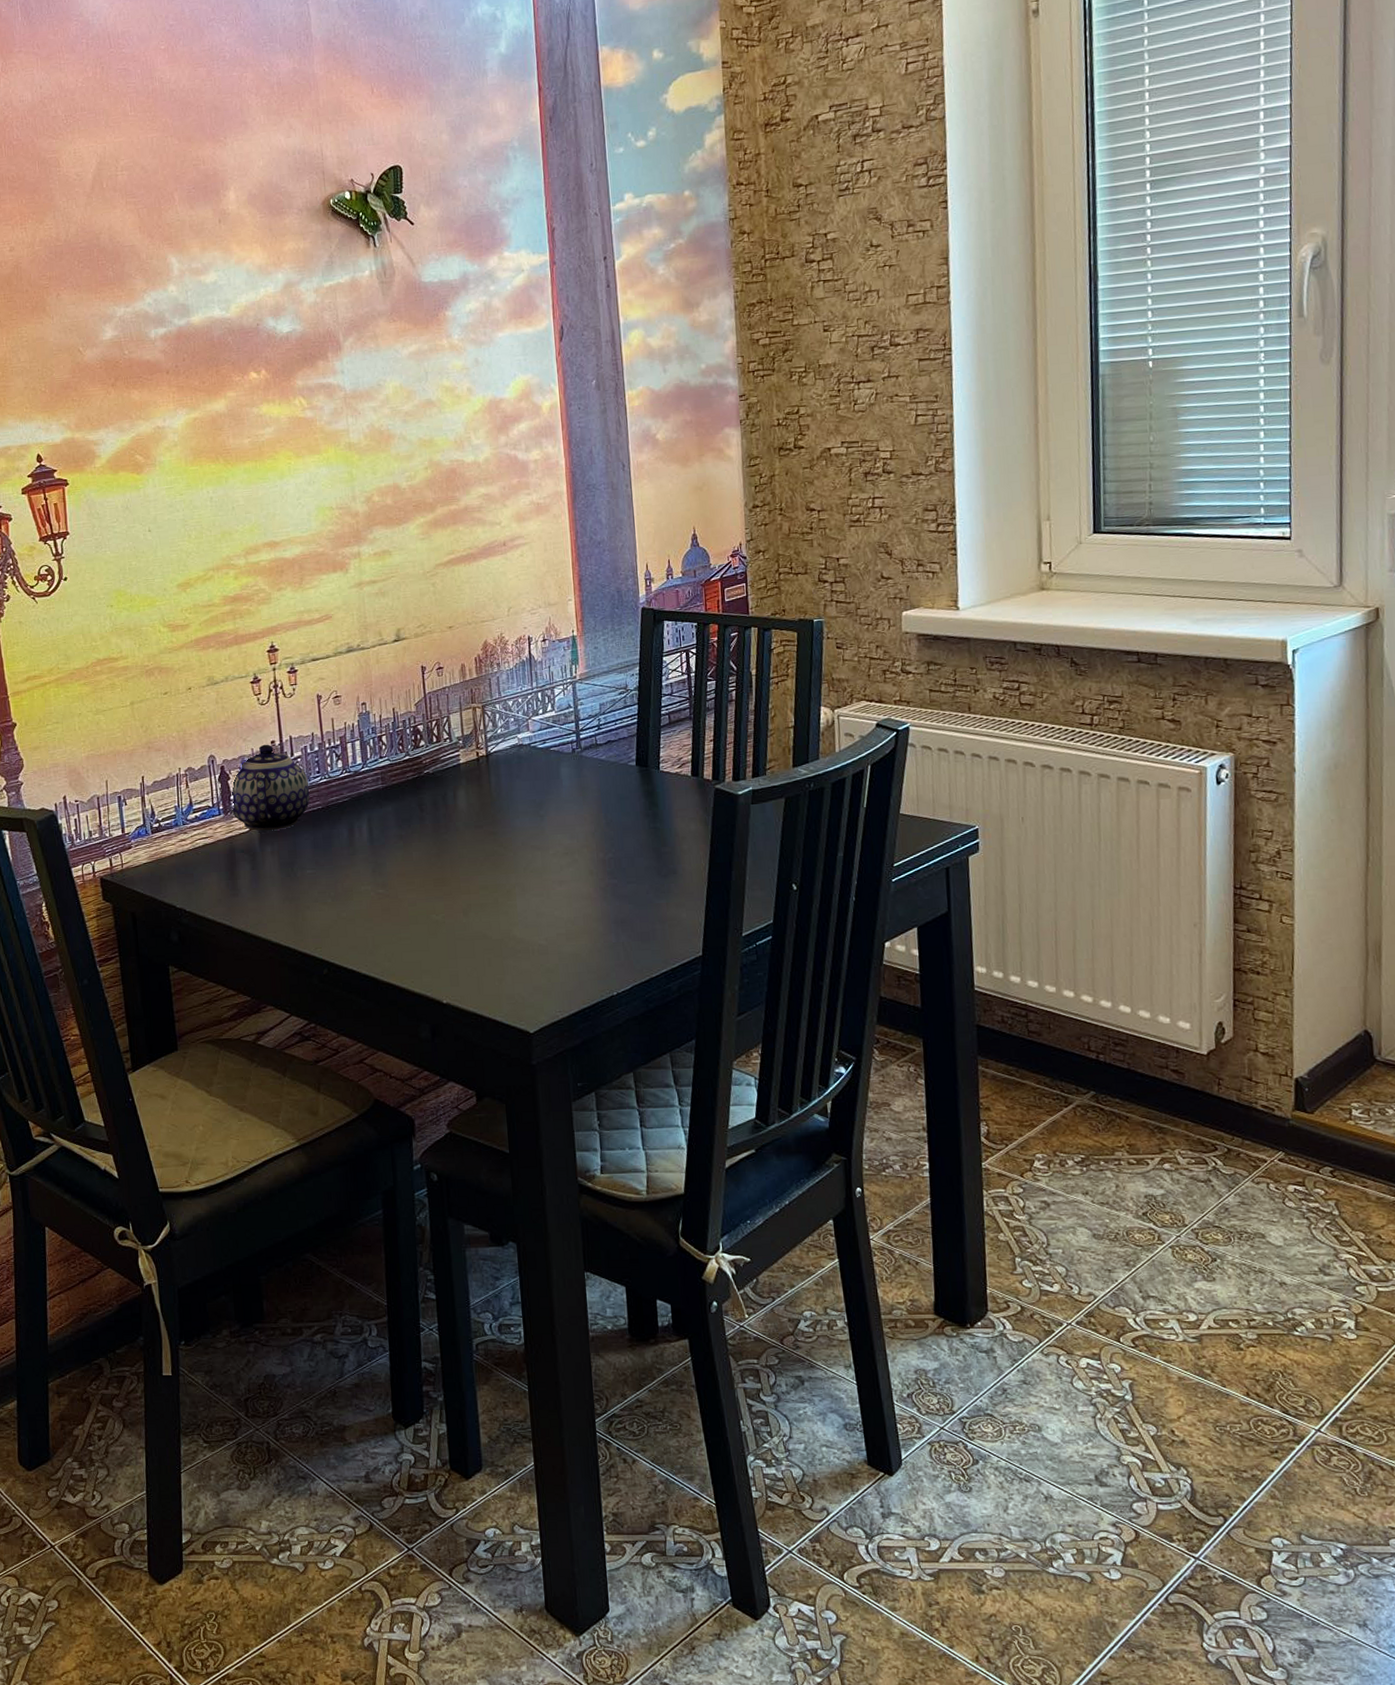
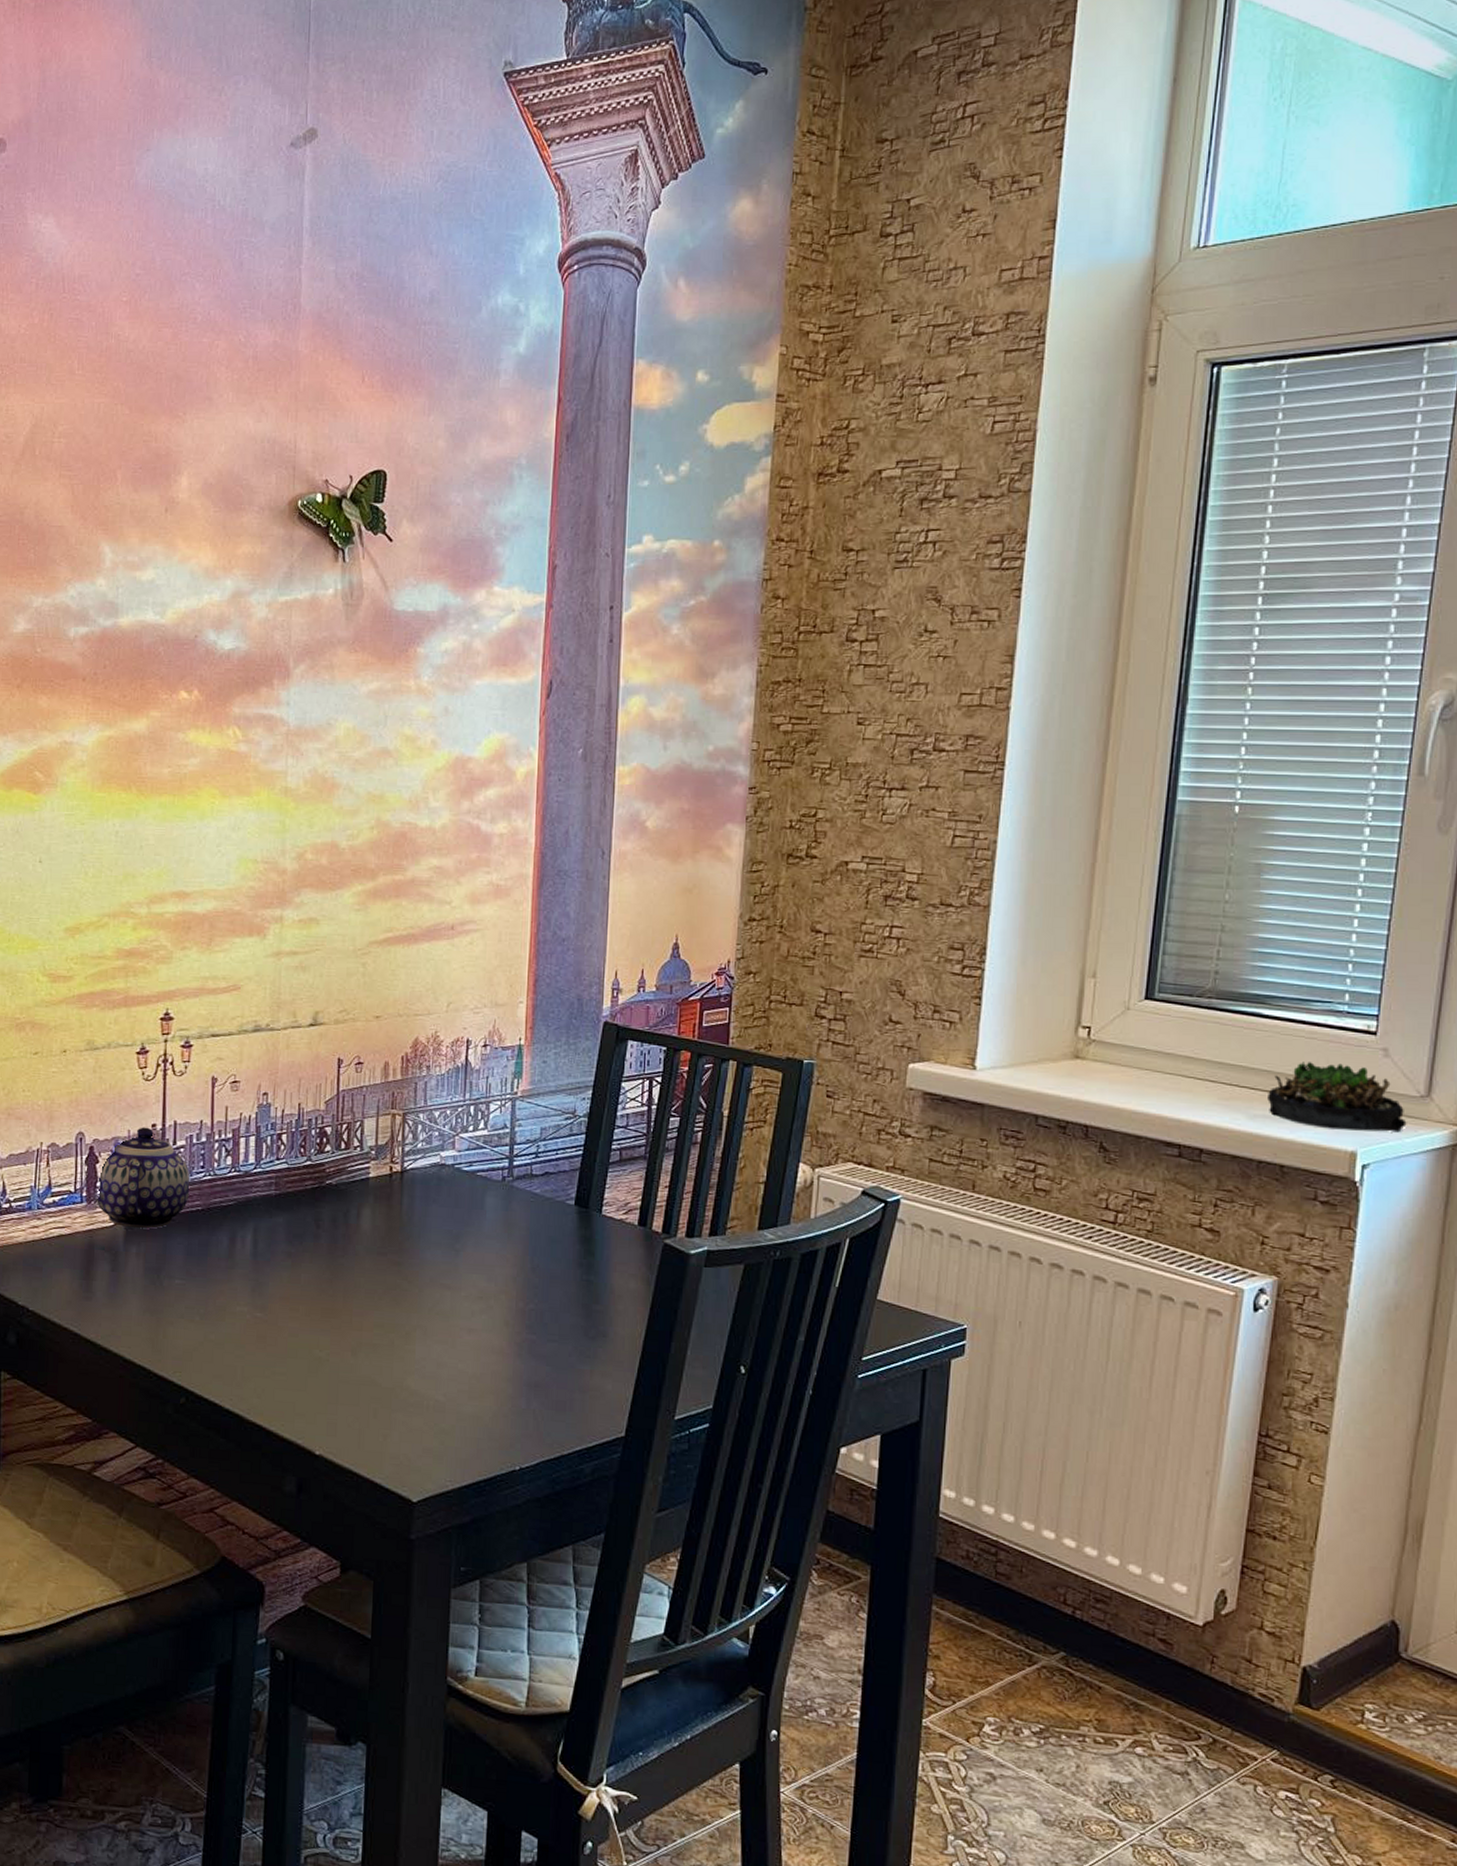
succulent plant: none [1206,567,1326,624] -> present [1268,1062,1407,1133]

